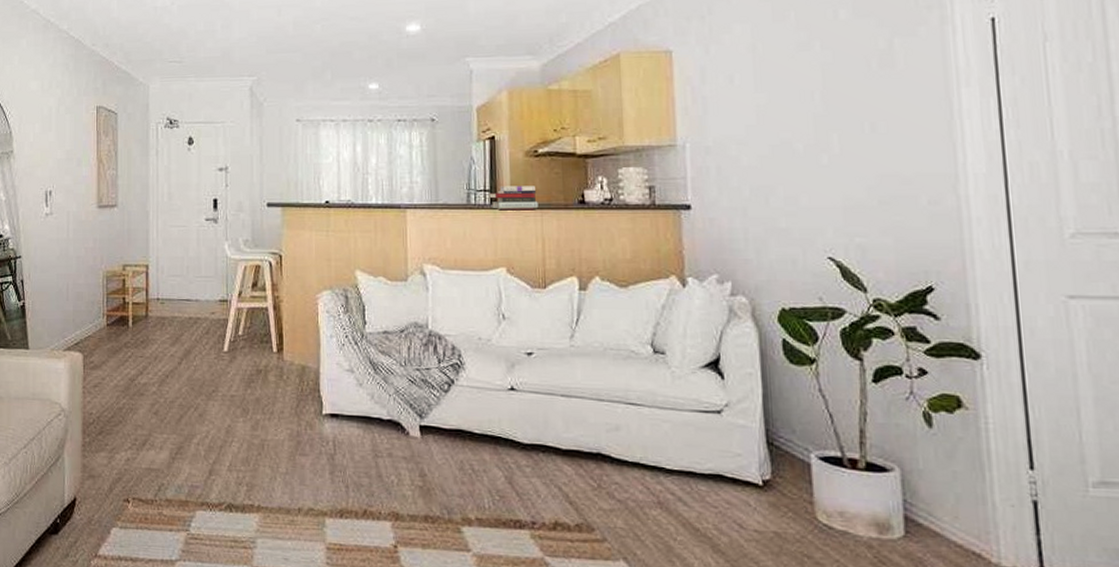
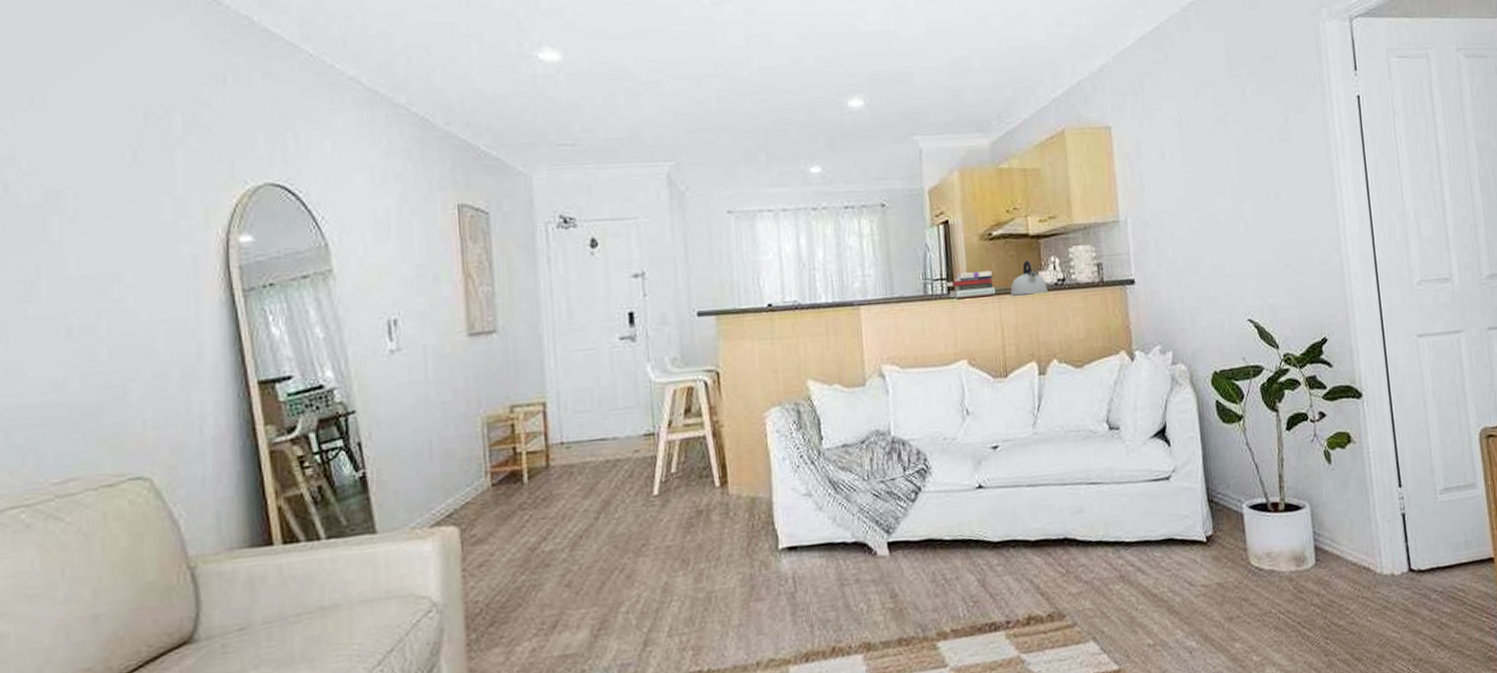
kettle: none [554,179,595,212] -> present [1010,260,1049,296]

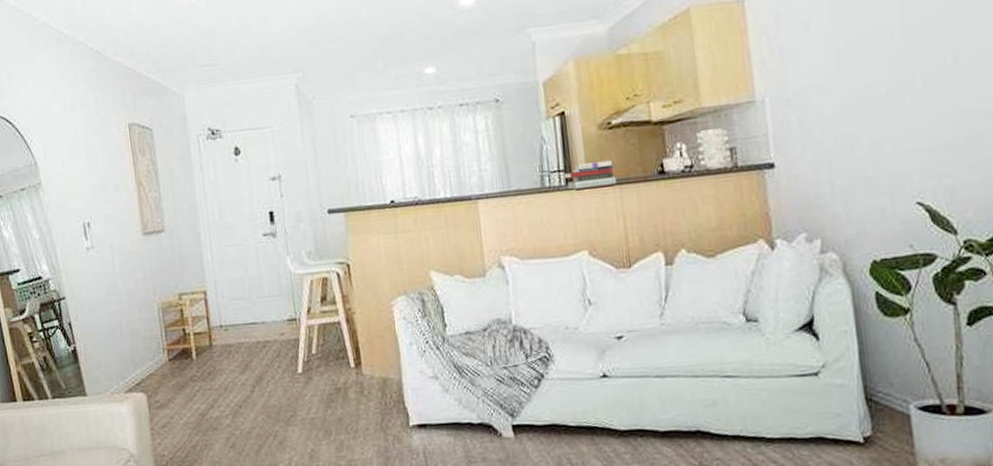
kettle: present [1010,260,1049,296] -> none [632,148,675,185]

